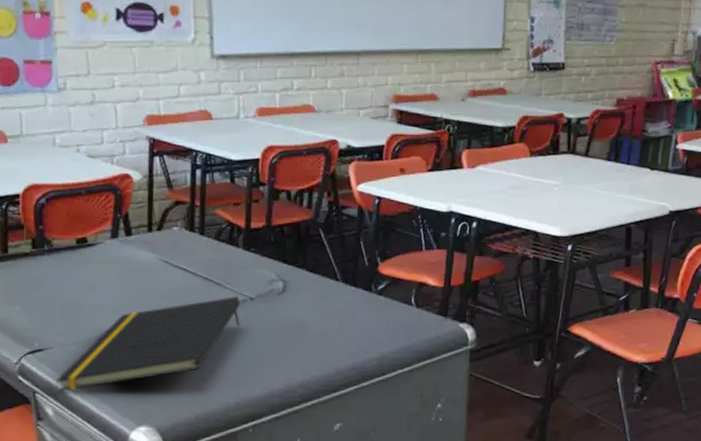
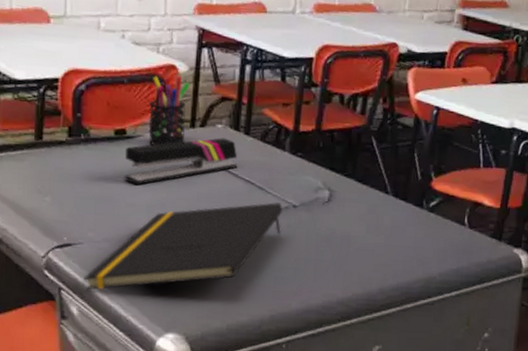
stapler: none [88,239,195,290] -> present [124,138,238,185]
pen holder: none [106,184,145,251] -> present [148,76,190,146]

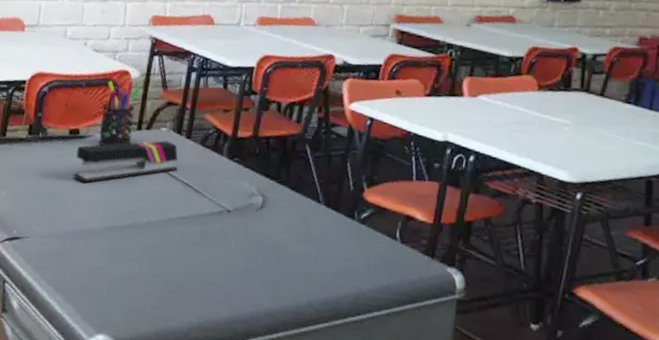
notepad: present [83,201,283,291] -> none [26,205,218,285]

